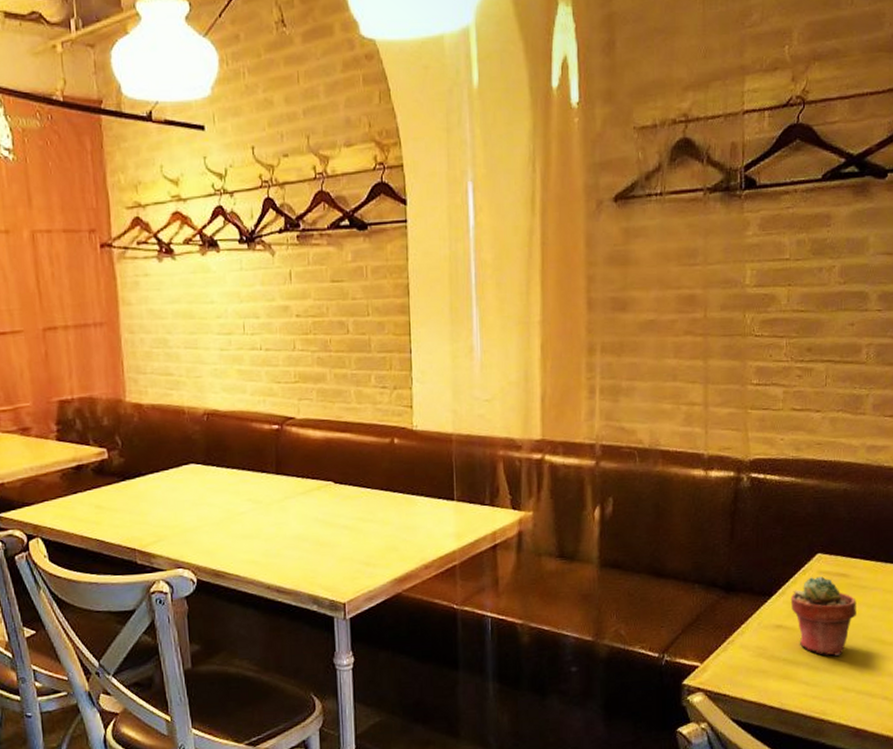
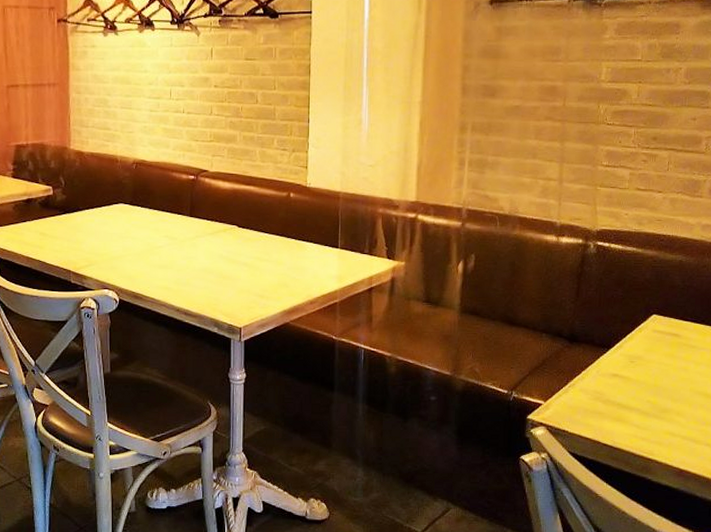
potted succulent: present [790,576,857,657] -> none [626,335,686,405]

